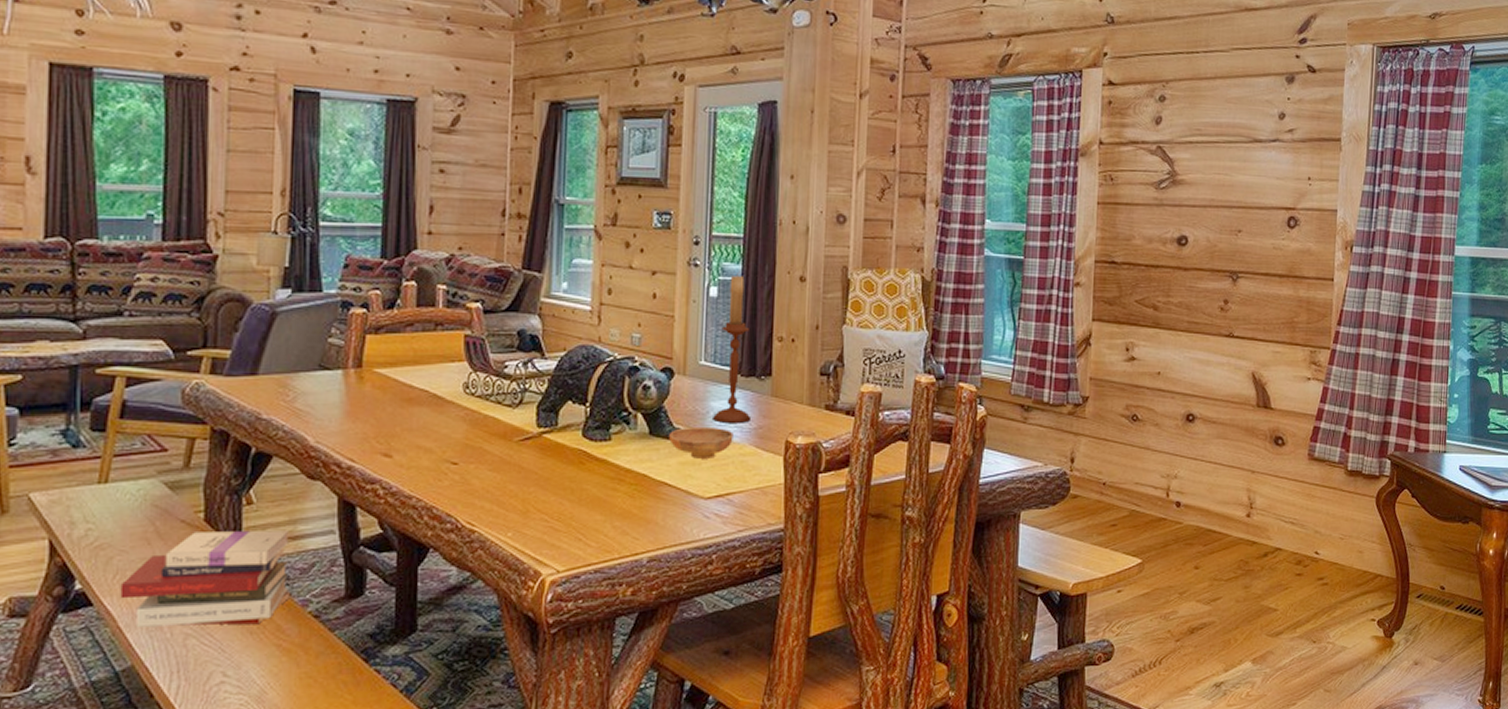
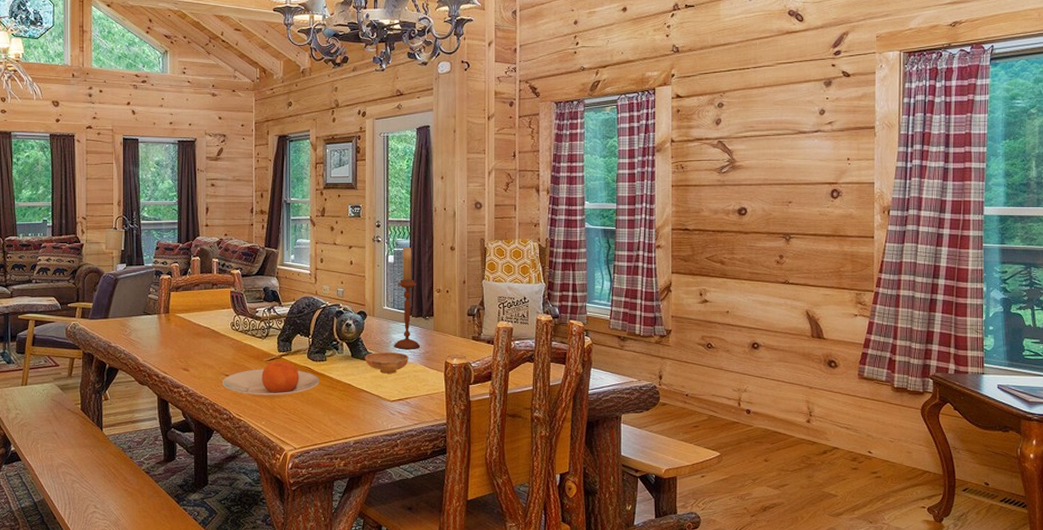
books: present [120,530,290,627] -> none [35,417,131,476]
plate: none [445,441,601,498] -> present [222,361,320,399]

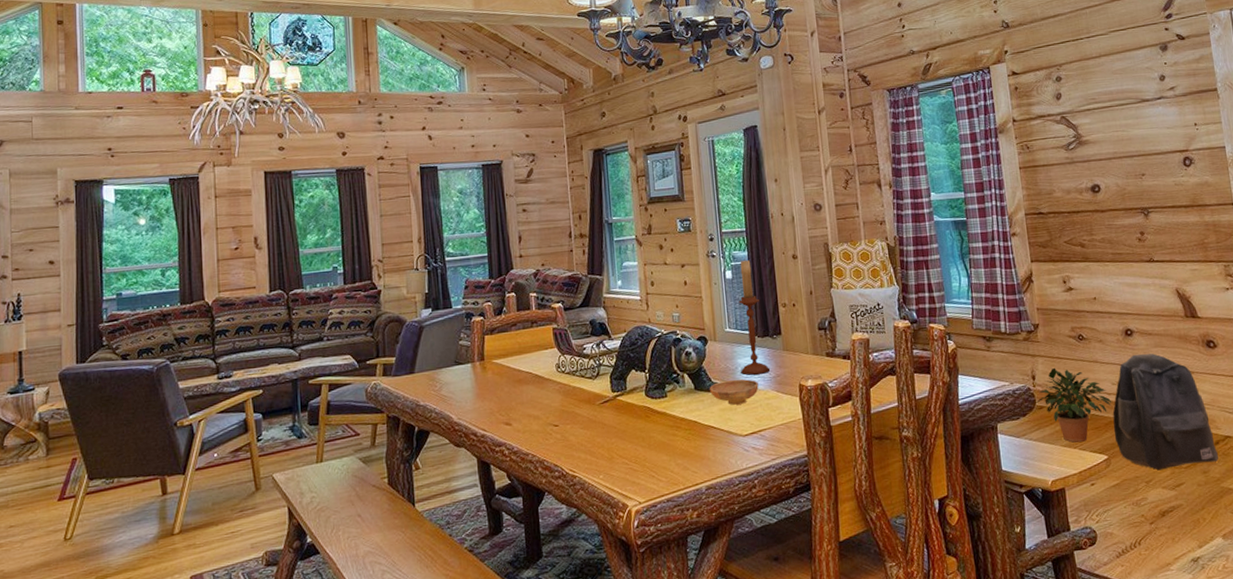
plate: present [222,361,320,399] -> none [550,402,662,449]
potted plant: none [661,370,730,438] -> present [1037,367,1112,443]
backpack: none [729,366,824,470] -> present [1113,353,1218,470]

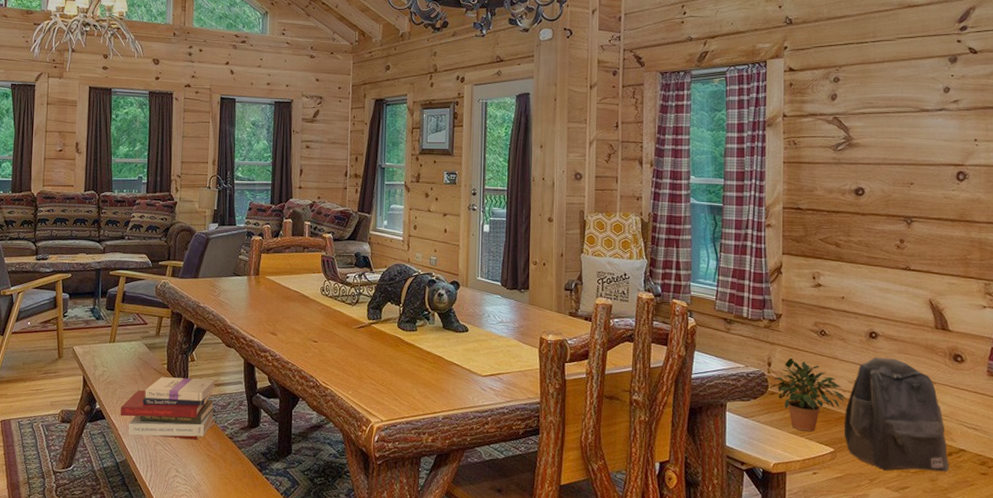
books: none [336,487,451,568] -> present [120,377,216,440]
bowl: present [710,379,759,405] -> none [457,324,502,347]
candlestick: present [738,257,771,375] -> none [487,214,515,323]

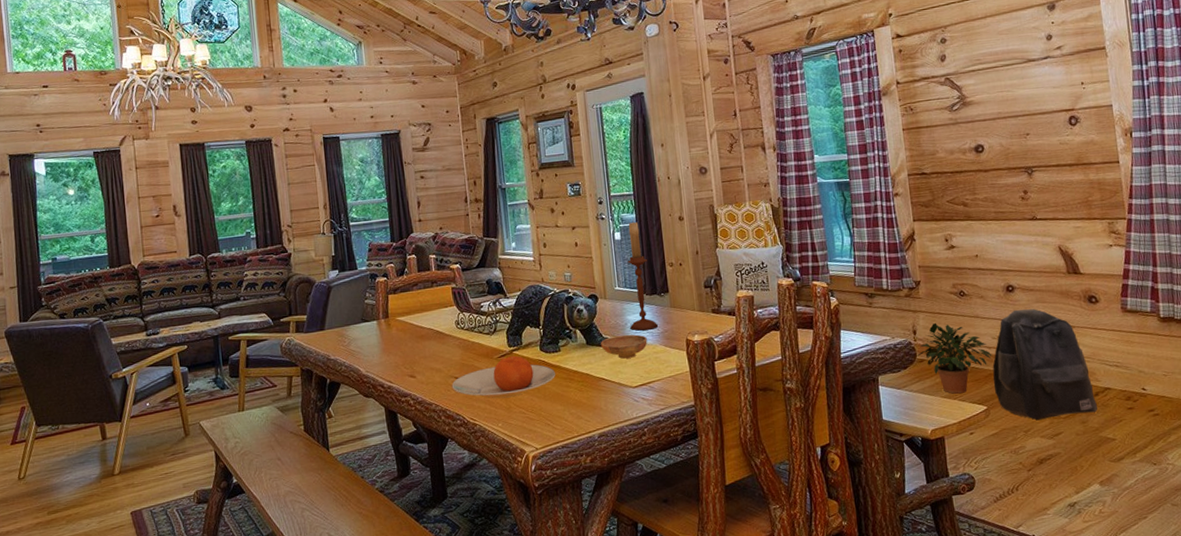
books: present [120,377,216,440] -> none [259,433,363,506]
plate: none [309,329,410,368] -> present [451,356,556,399]
bowl: none [457,324,502,347] -> present [601,334,648,359]
candlestick: none [487,214,515,323] -> present [627,219,659,331]

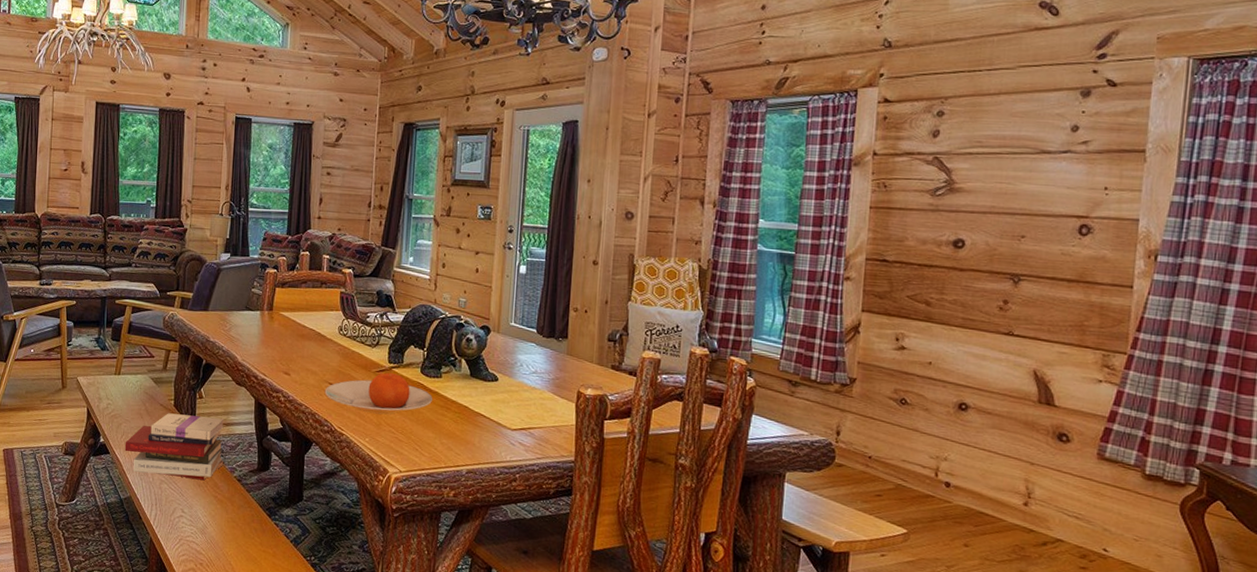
books: none [259,433,363,506] -> present [124,413,224,481]
bowl: present [601,334,648,359] -> none [485,373,536,399]
candlestick: present [627,219,659,331] -> none [519,254,551,374]
potted plant: present [918,322,992,394] -> none [837,427,925,510]
backpack: present [992,309,1097,420] -> none [919,431,1043,563]

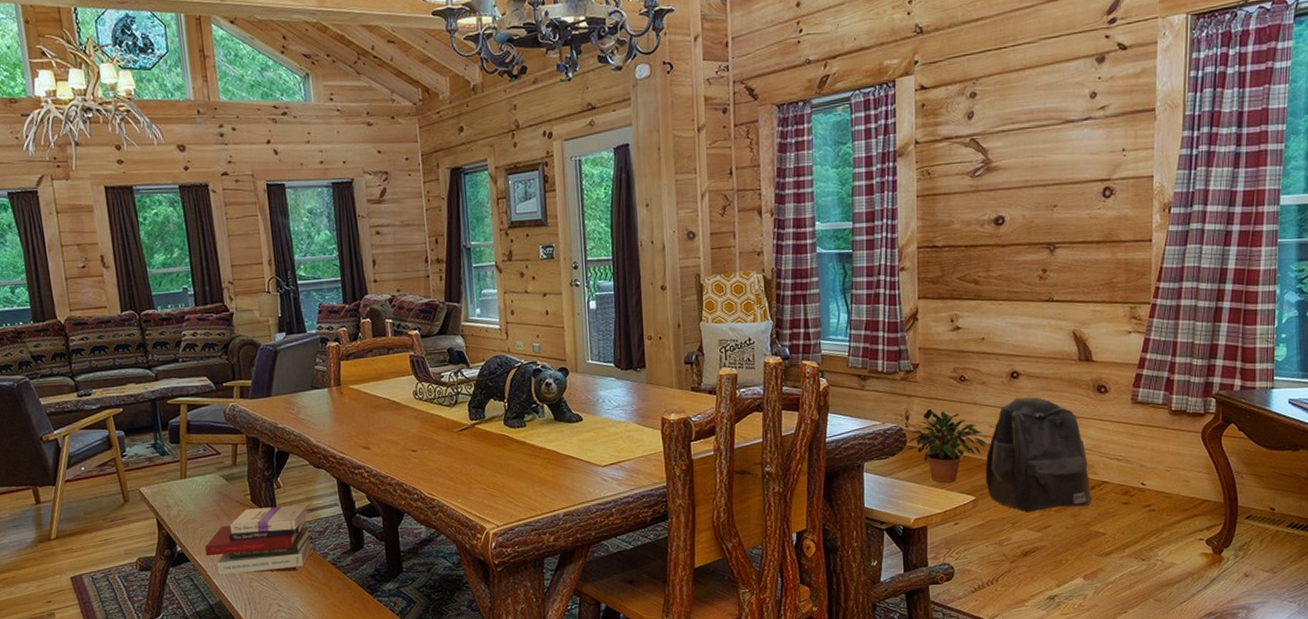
plate: present [324,373,433,415] -> none [408,430,521,474]
potted plant: none [837,427,925,510] -> present [908,408,986,483]
backpack: none [919,431,1043,563] -> present [985,397,1091,512]

